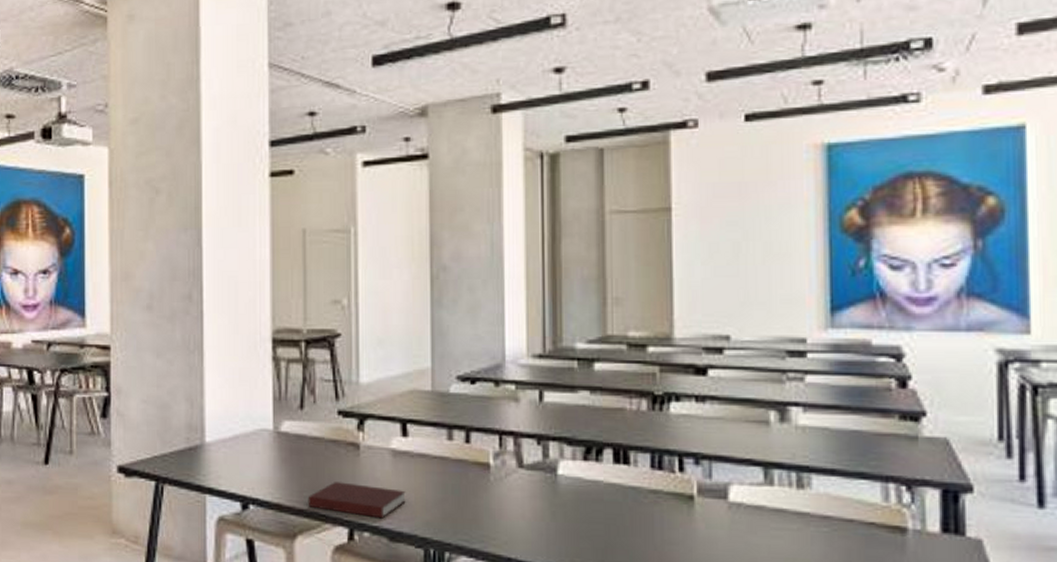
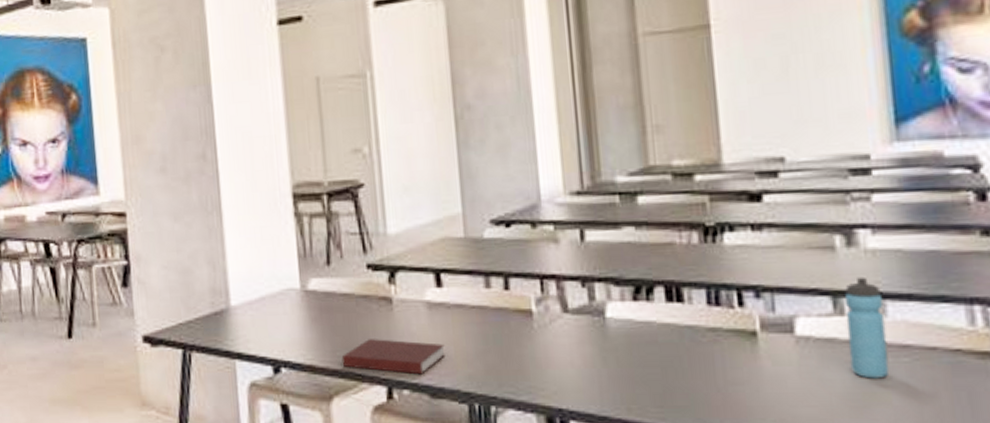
water bottle: none [774,450,810,546] -> present [845,276,890,379]

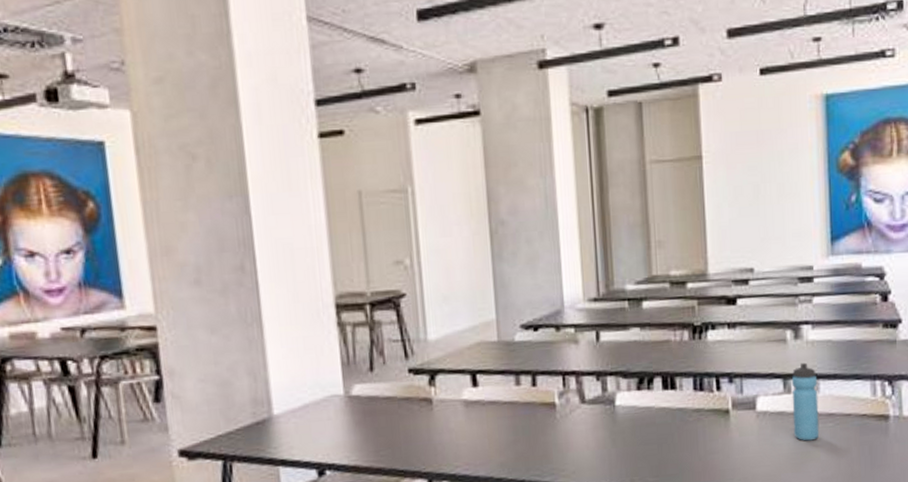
notebook: present [341,339,445,375] -> none [384,436,480,467]

